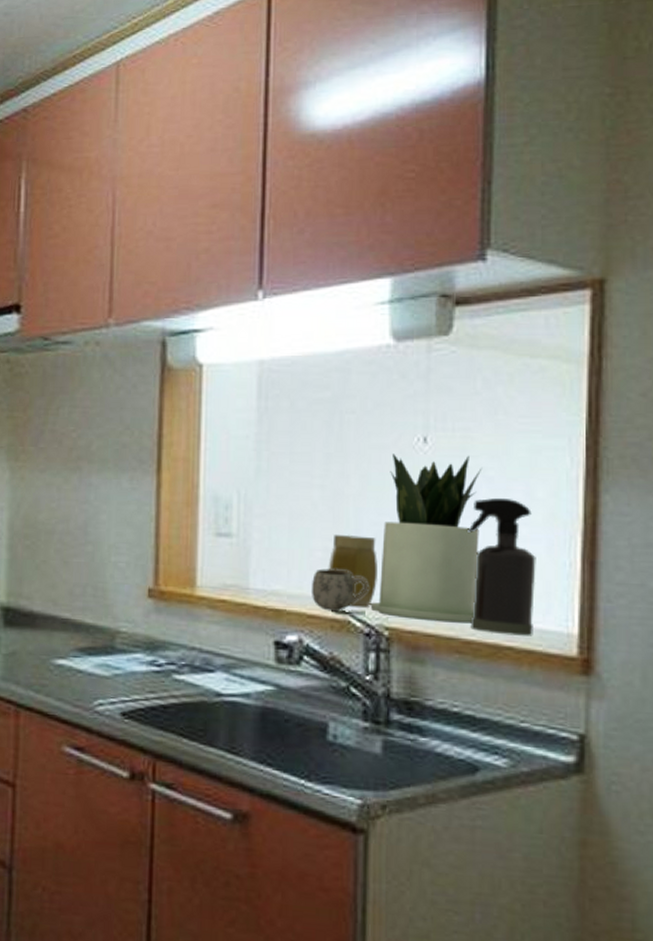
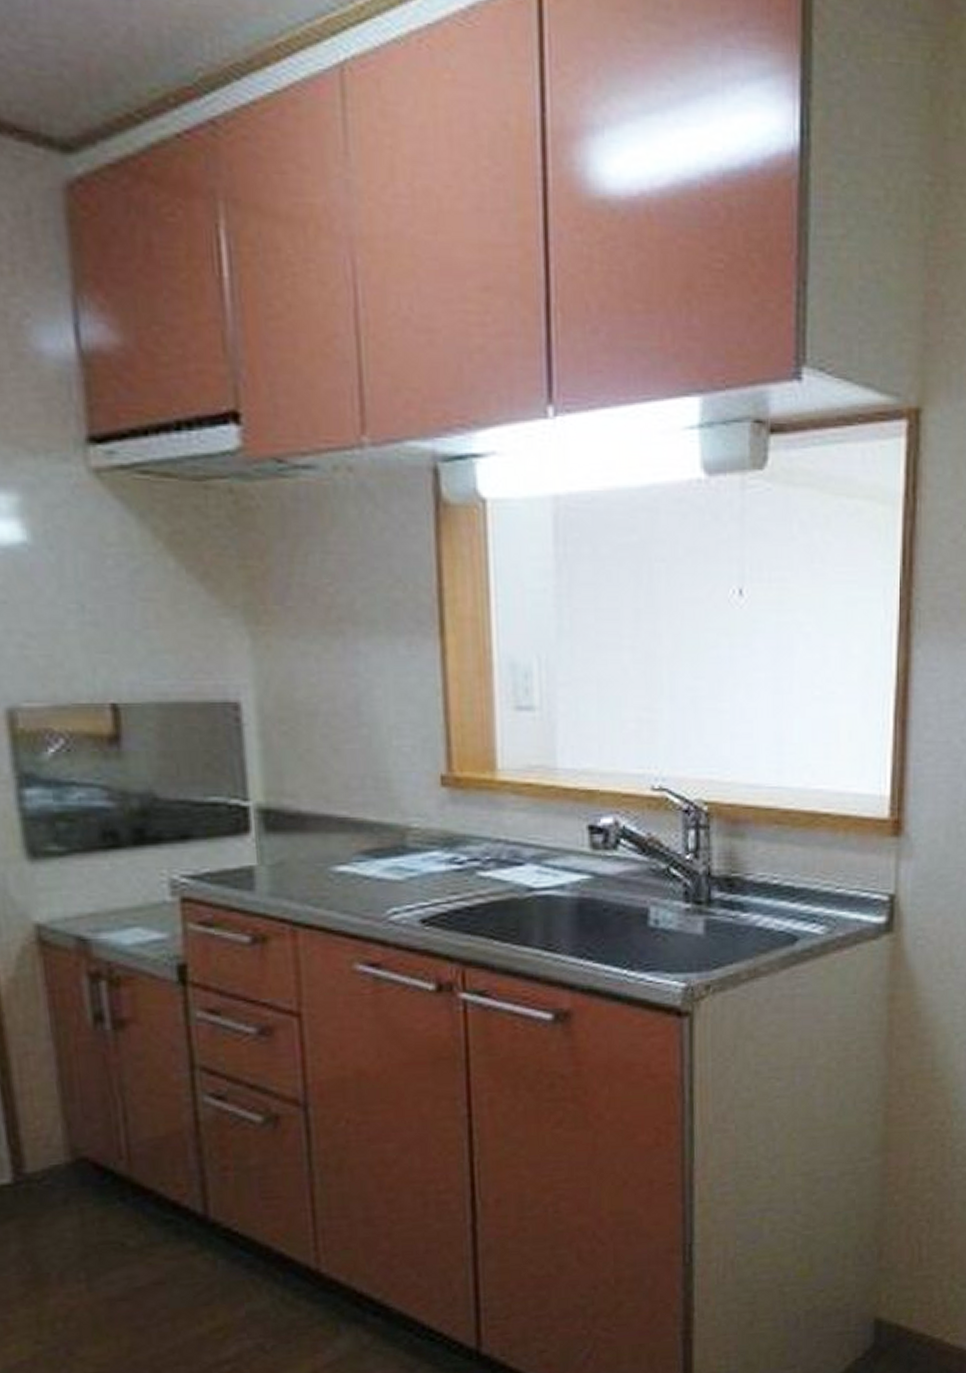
mug: present [310,568,369,612] -> none [625,741,686,789]
jar: present [328,534,378,609] -> none [642,701,695,784]
planter: present [368,454,483,624] -> none [686,608,799,793]
spray bottle: present [466,497,536,636] -> none [784,655,852,802]

